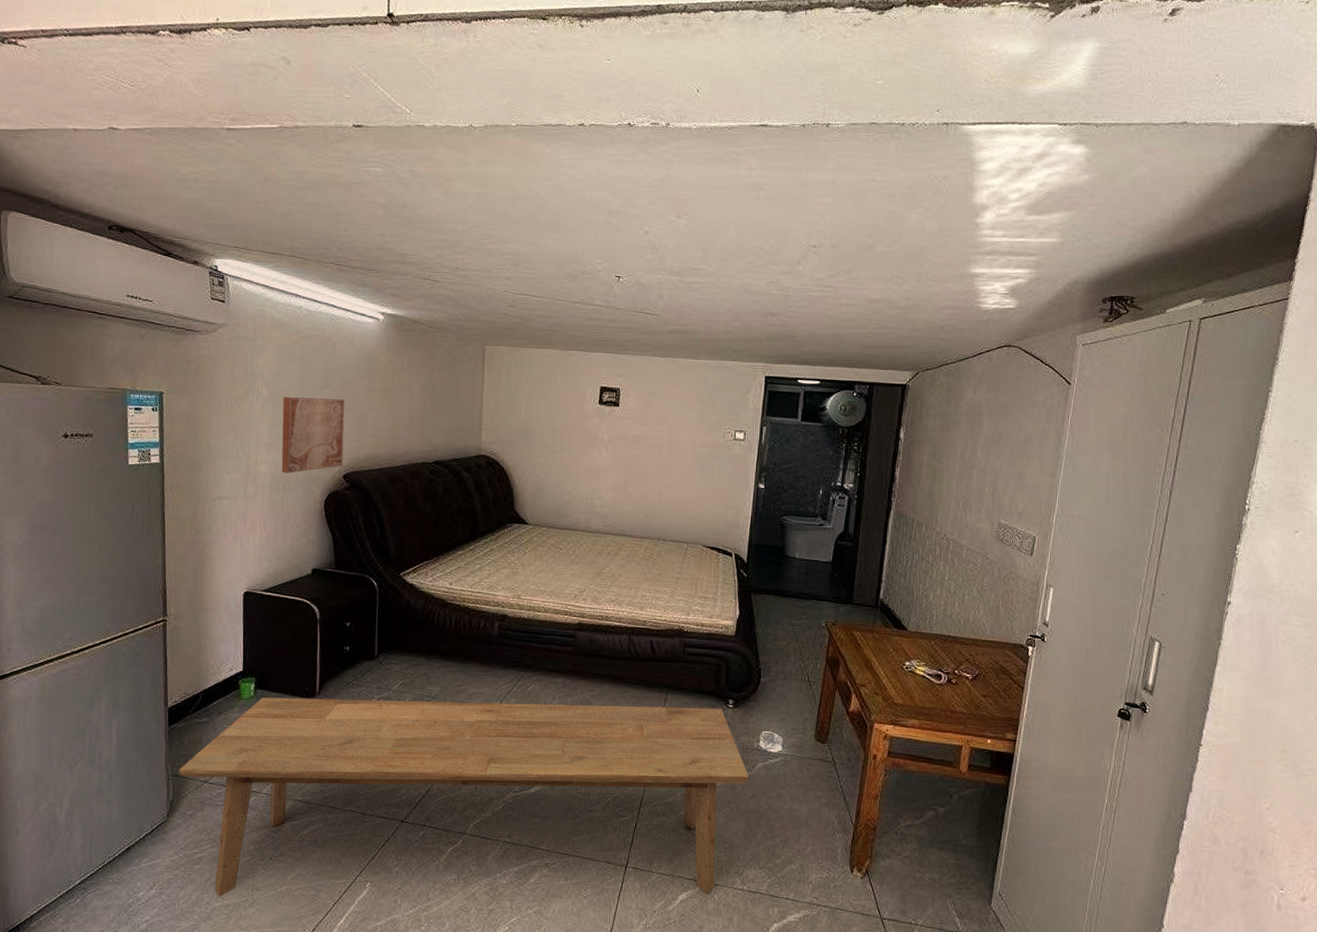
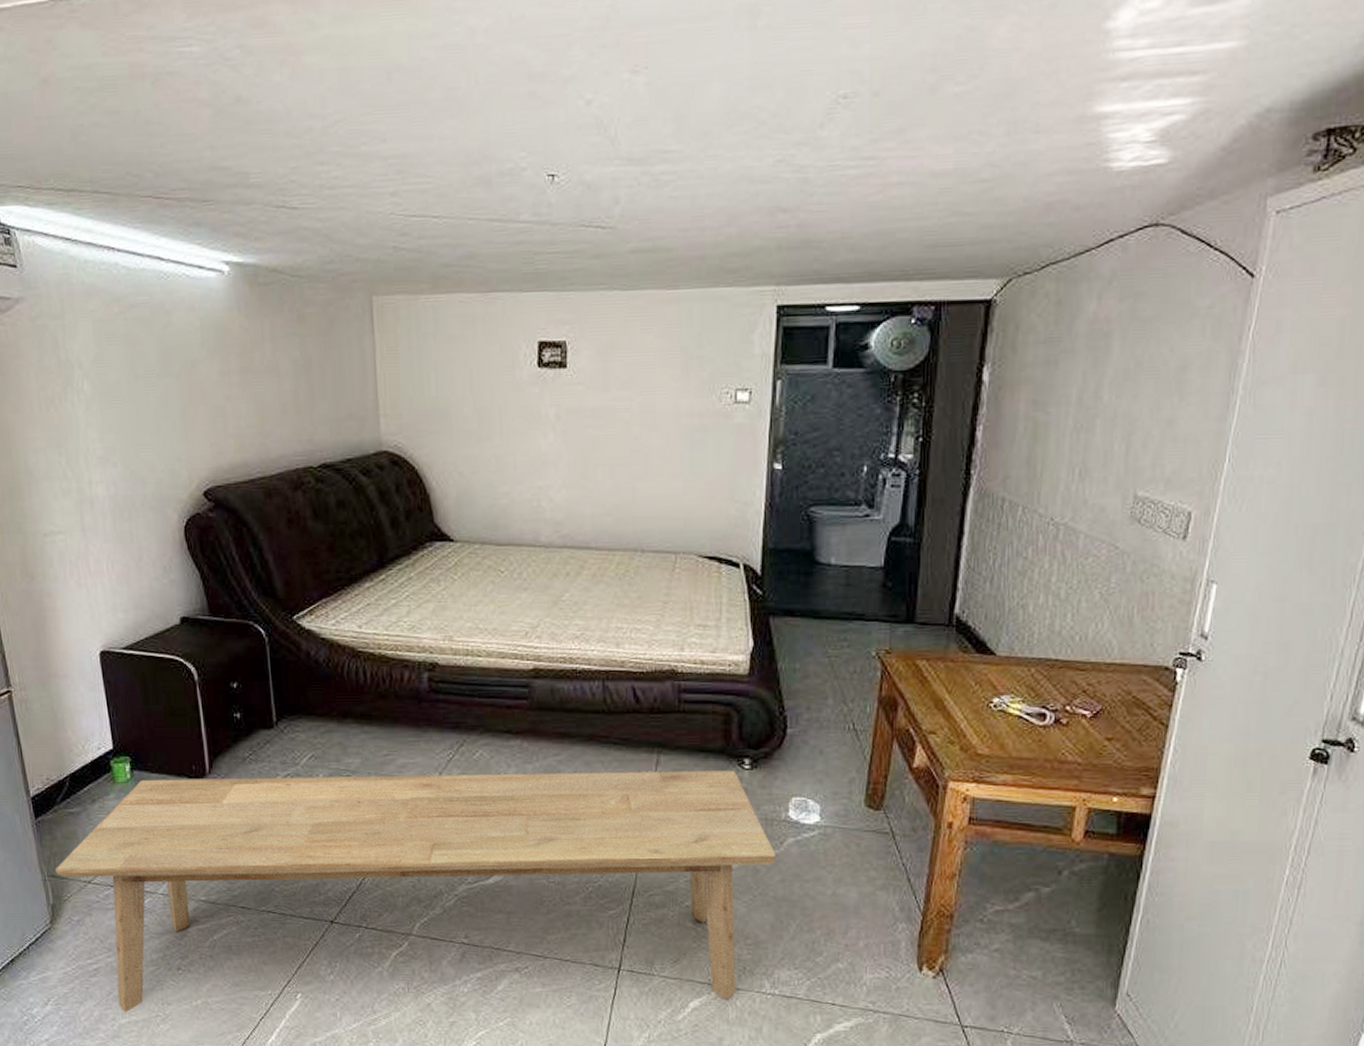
wall art: present [281,396,345,473] -> none [112,389,201,495]

